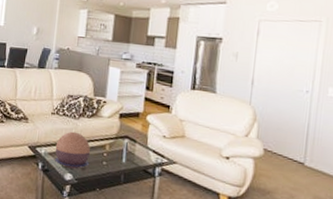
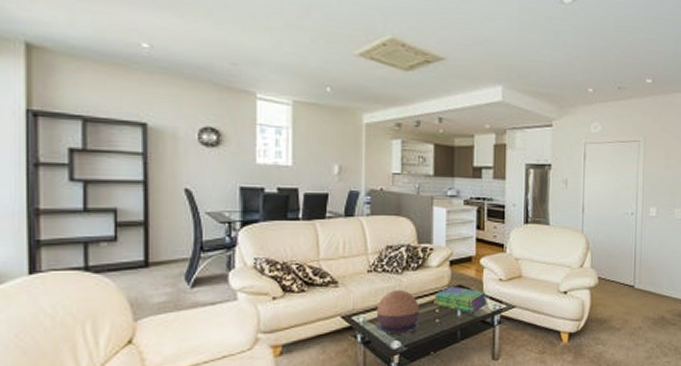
stack of books: none [103,136,151,162] -> present [434,287,487,313]

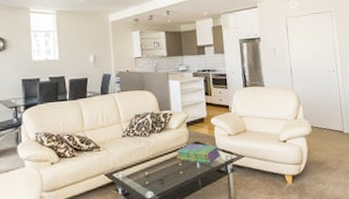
decorative bowl: present [376,289,420,335] -> none [131,149,168,187]

